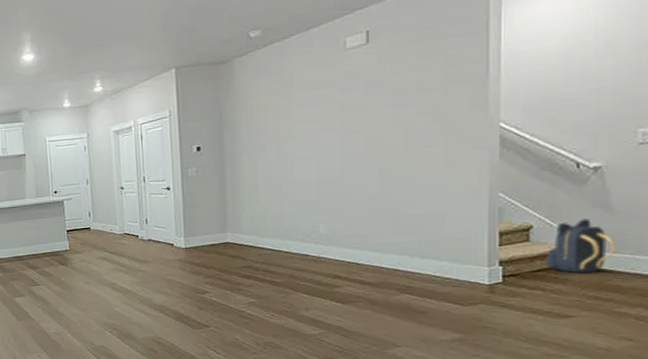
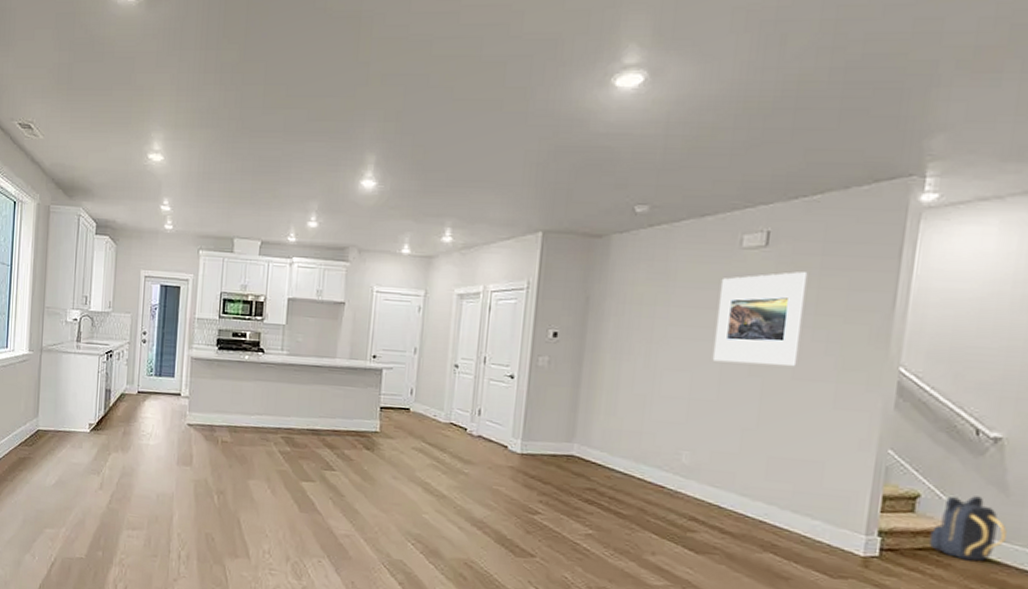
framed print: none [332,58,408,147] -> present [712,272,808,366]

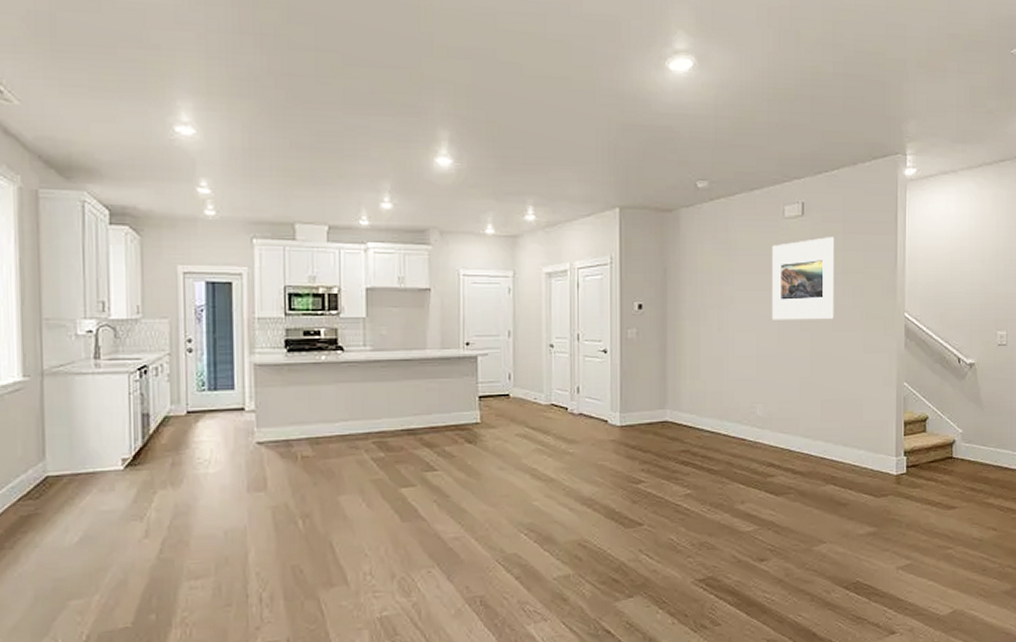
backpack: present [929,496,1007,562] -> none [937,412,984,465]

